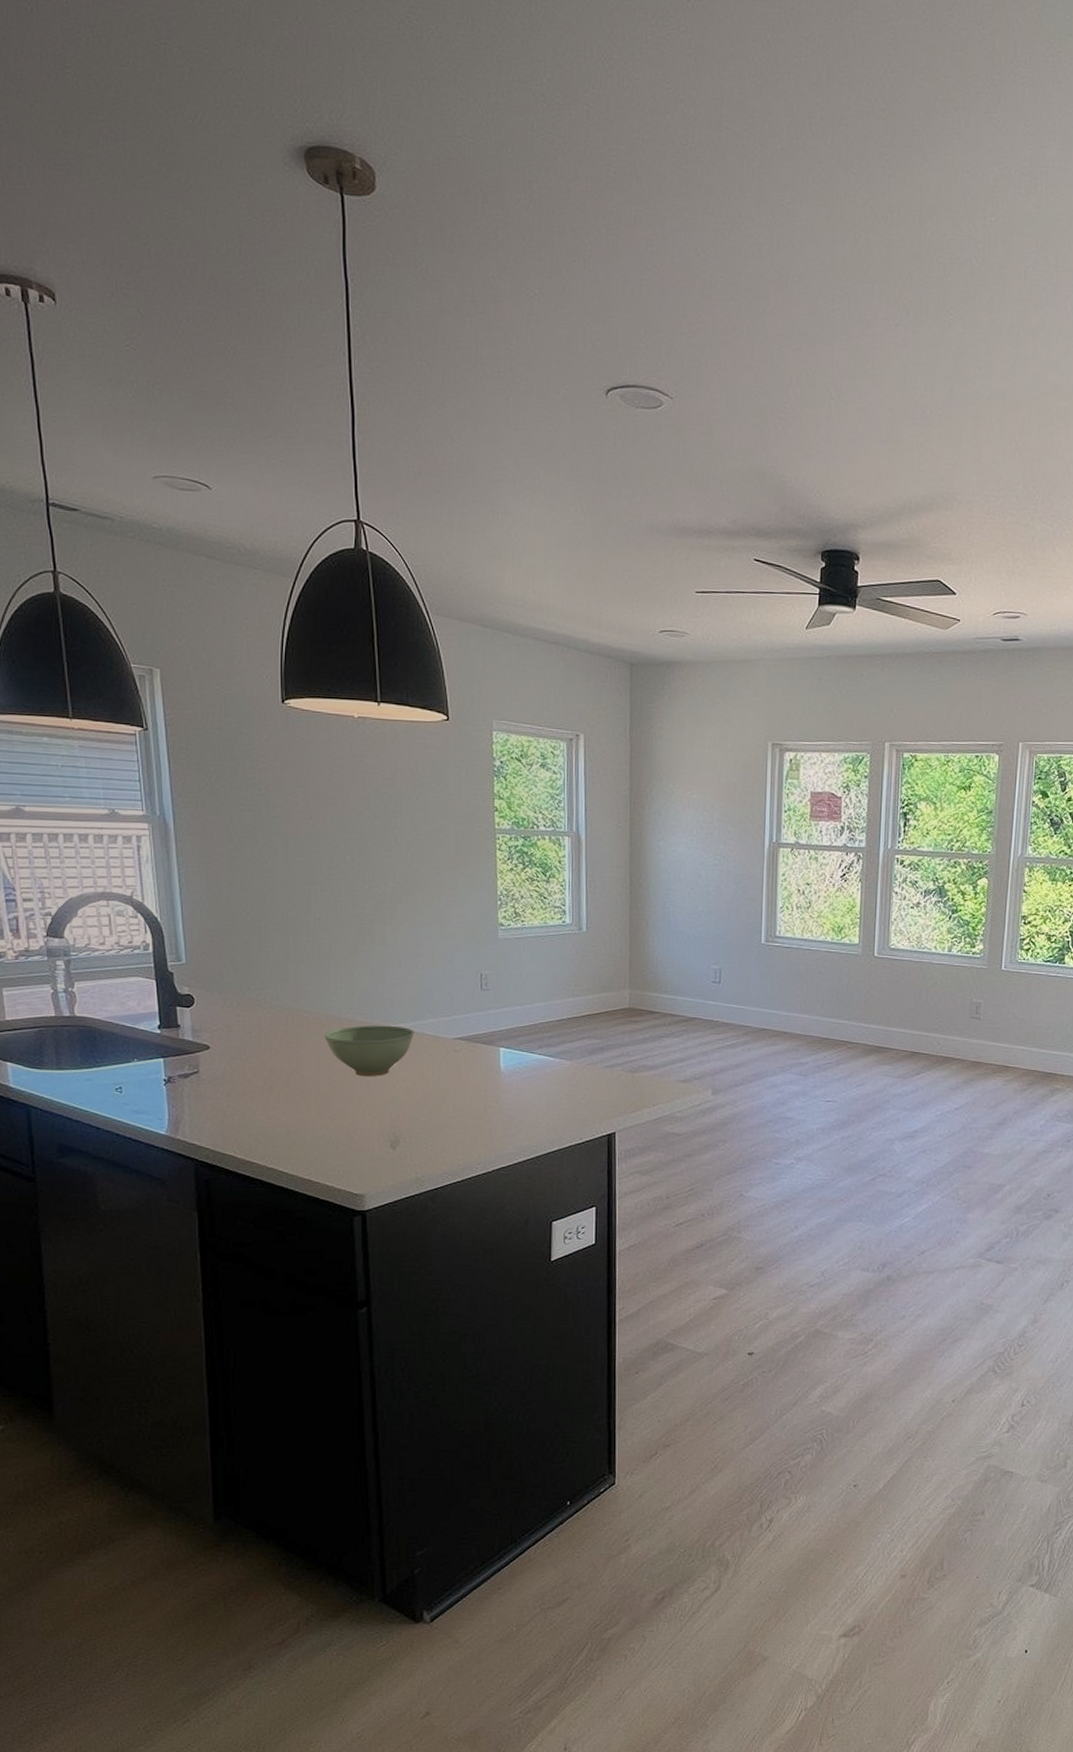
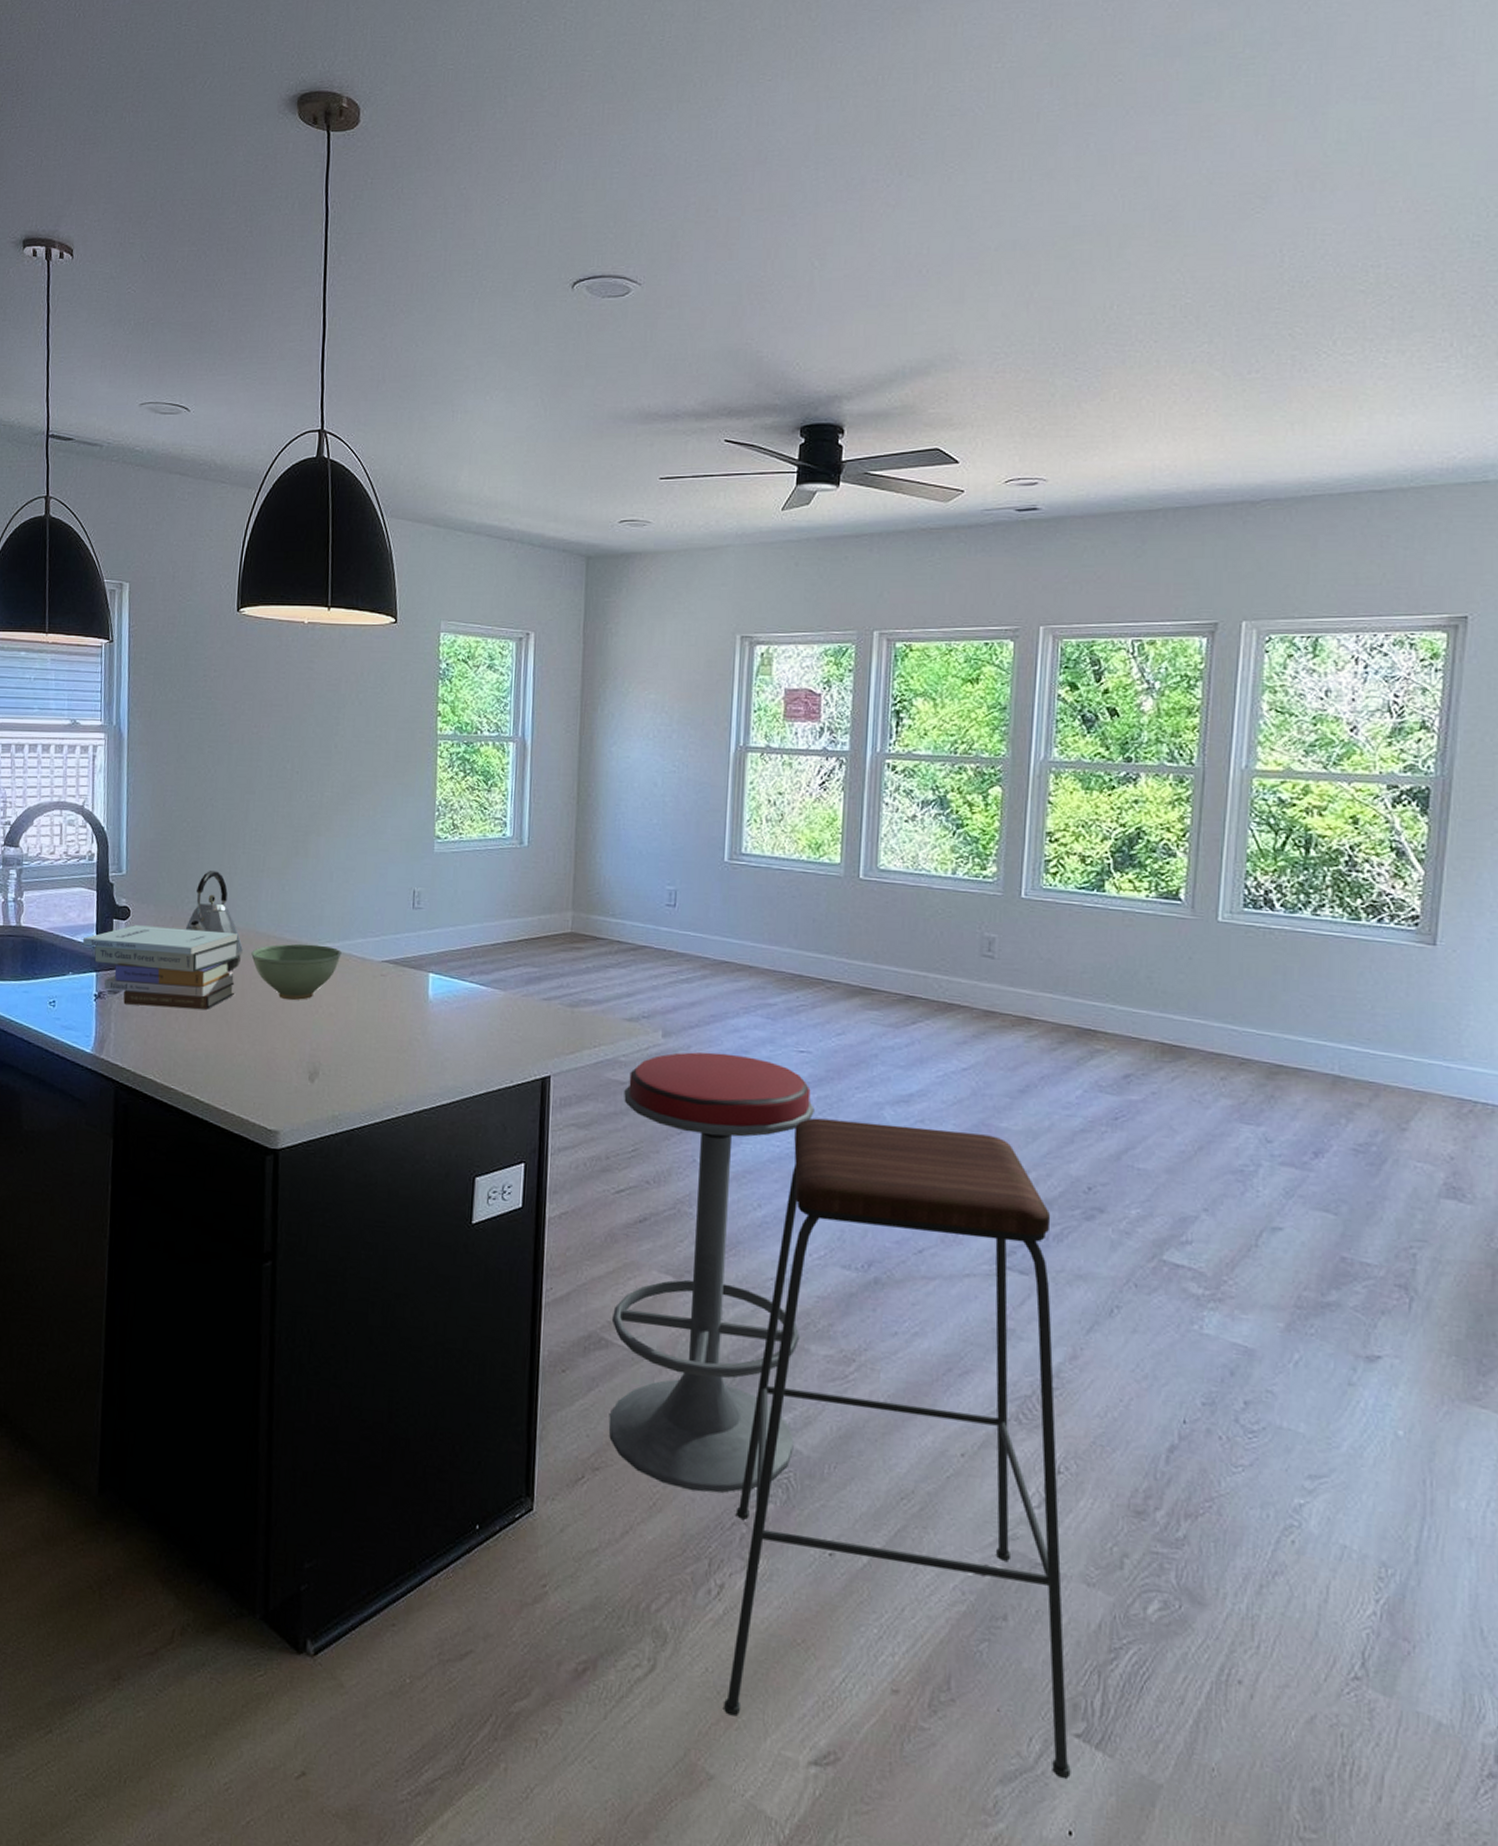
books: none [146,1012,313,1089] -> present [83,925,240,1010]
kettle: none [255,959,317,1052] -> present [186,871,244,971]
bar stool: none [676,1105,839,1453] -> present [608,1052,815,1493]
bar stool: none [774,1154,1027,1615] -> present [724,1118,1071,1779]

